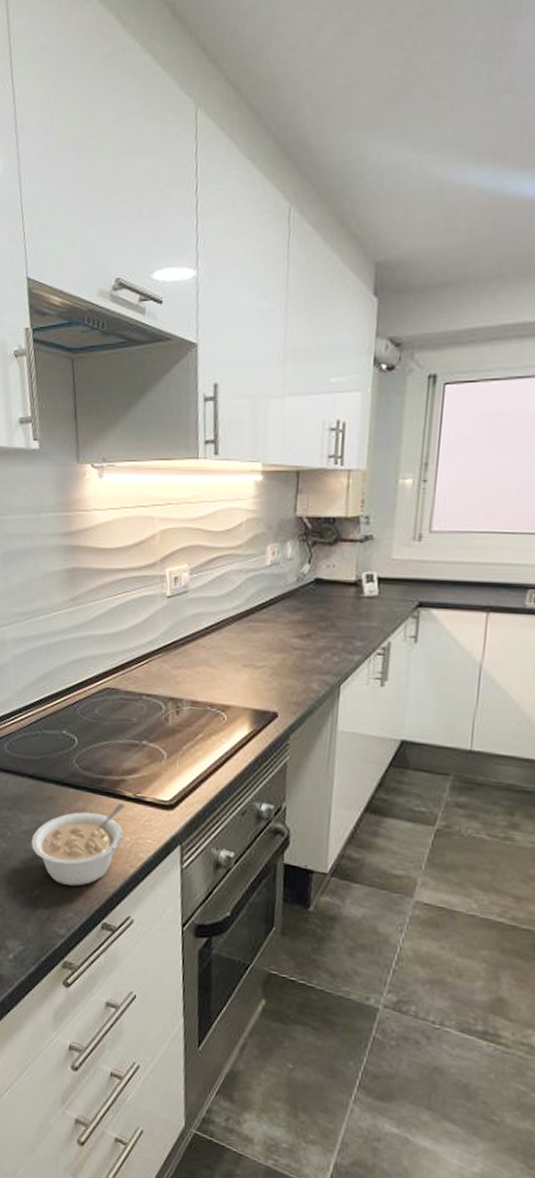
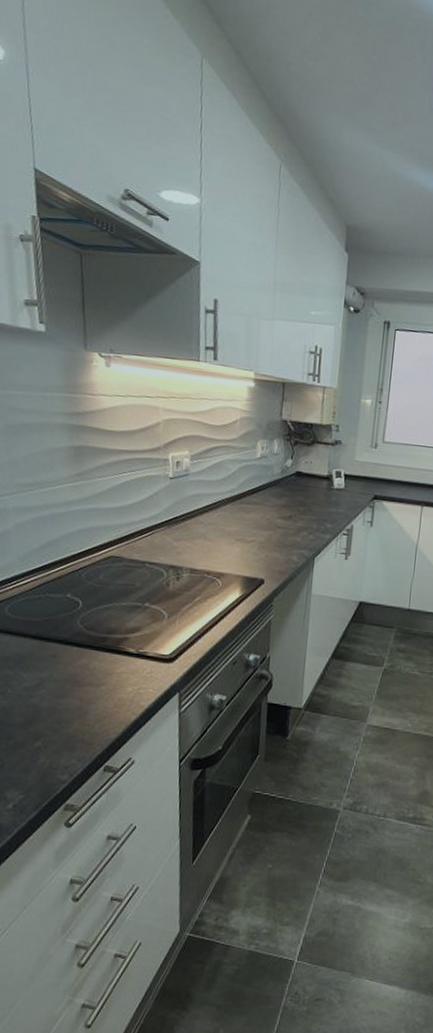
legume: present [31,803,126,886] -> none [33,659,128,735]

